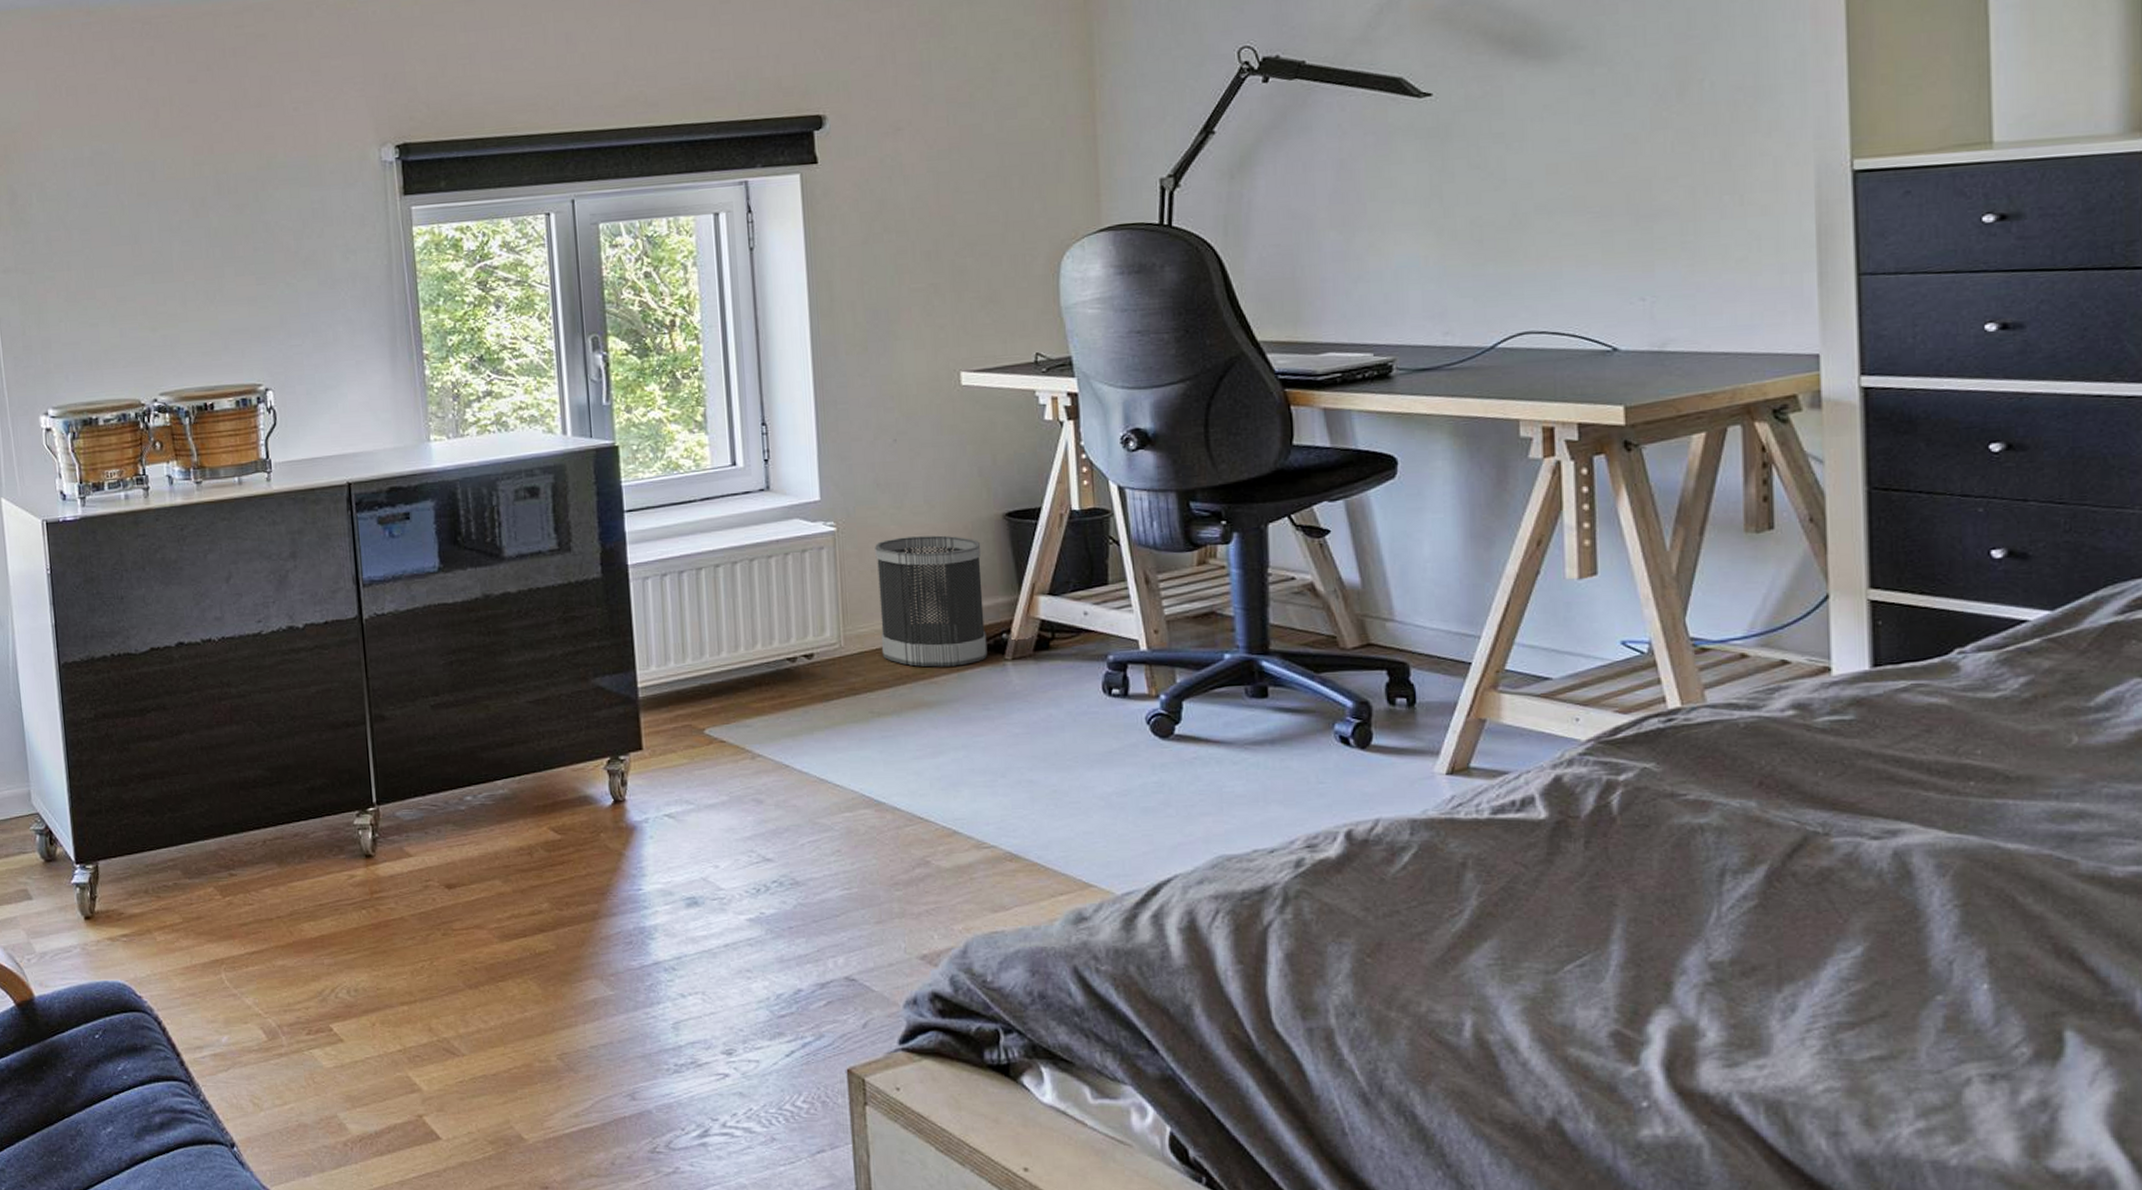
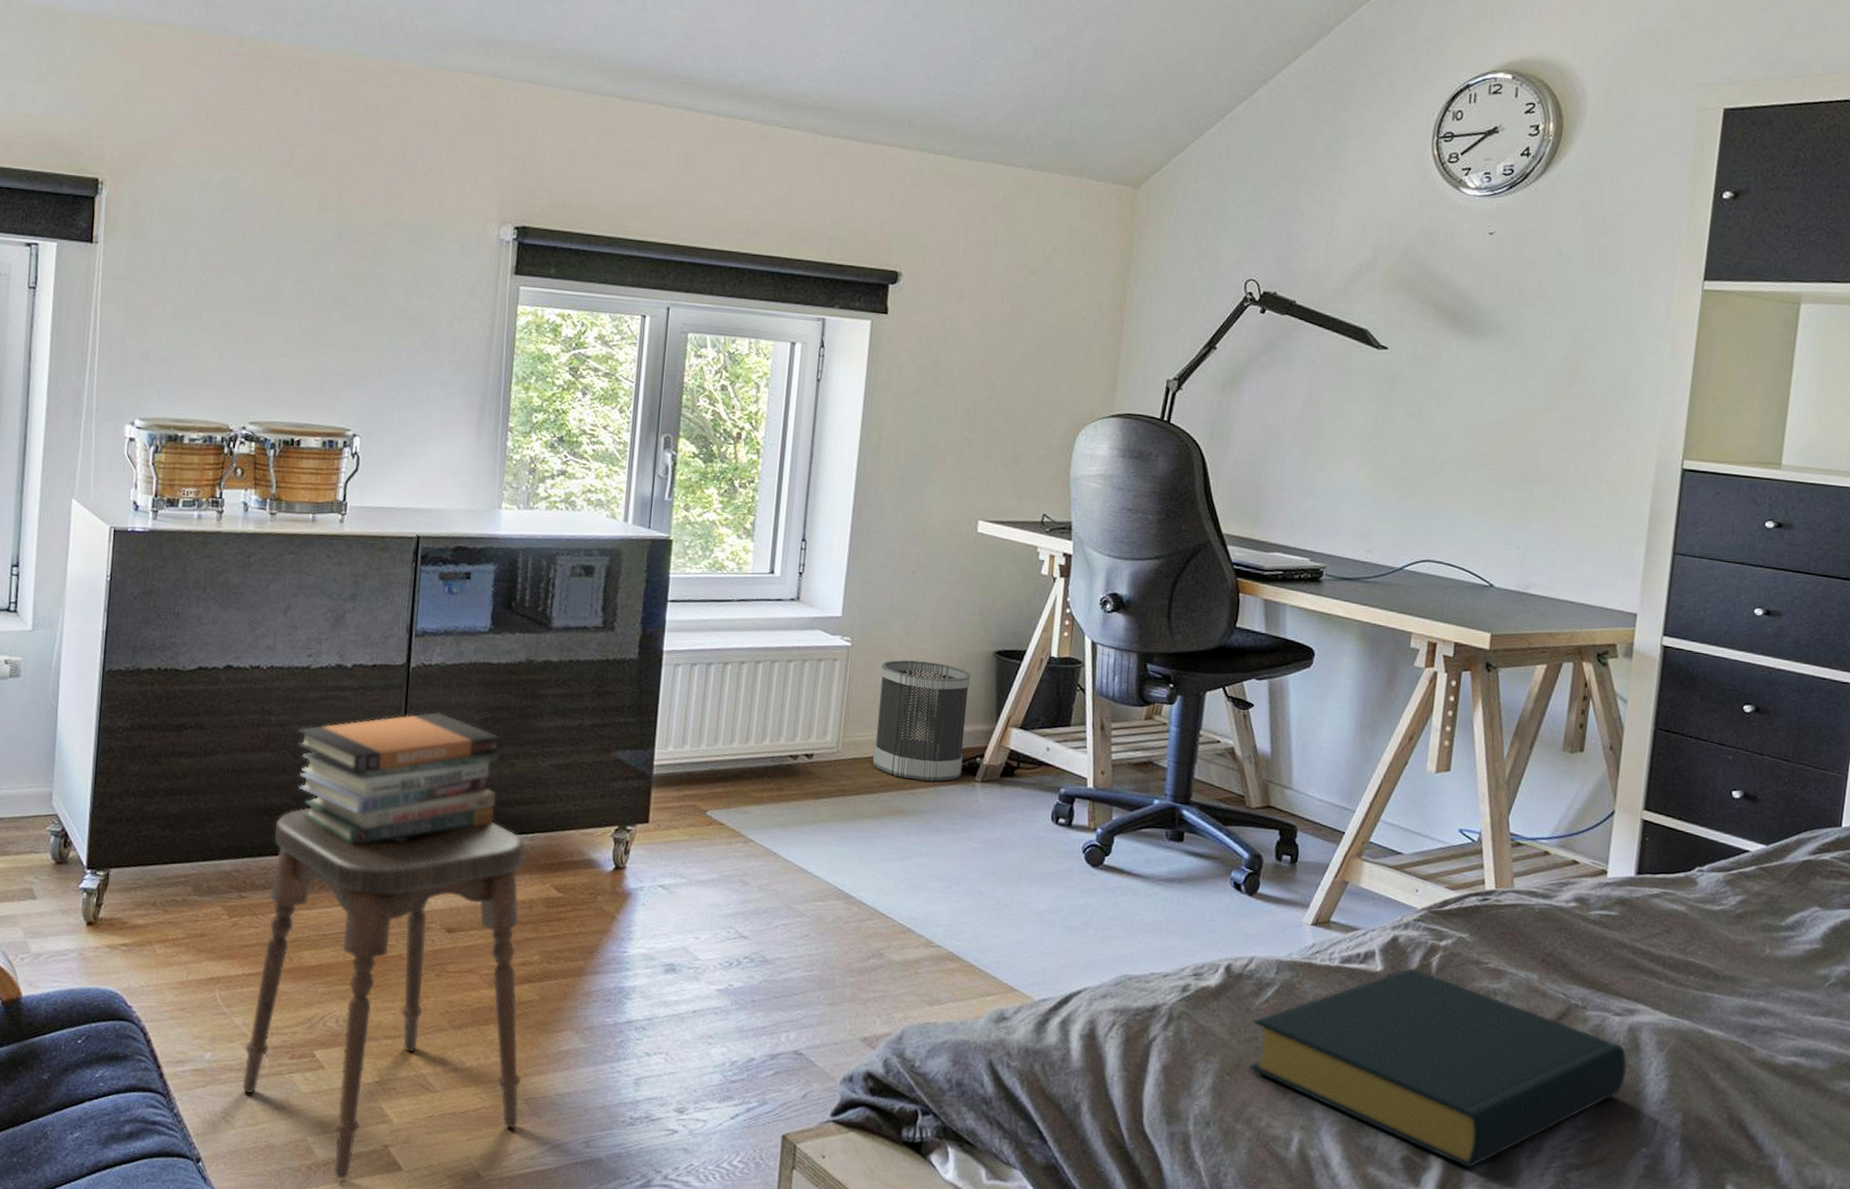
stool: none [253,769,554,1153] -> present [242,807,525,1179]
book stack: none [259,662,477,809] -> present [296,712,500,845]
hardback book: none [1390,811,1900,1038] -> present [1248,968,1628,1168]

